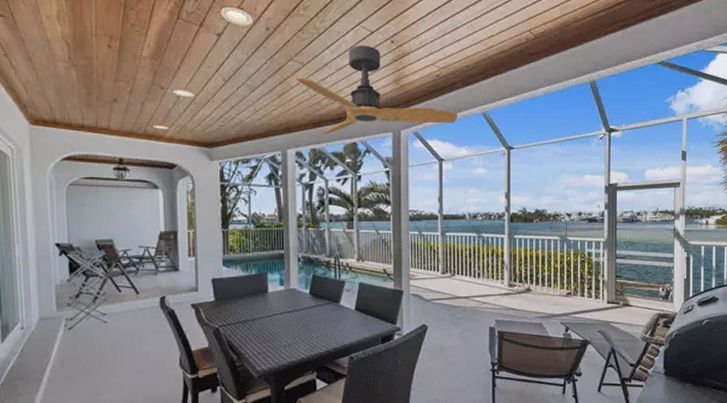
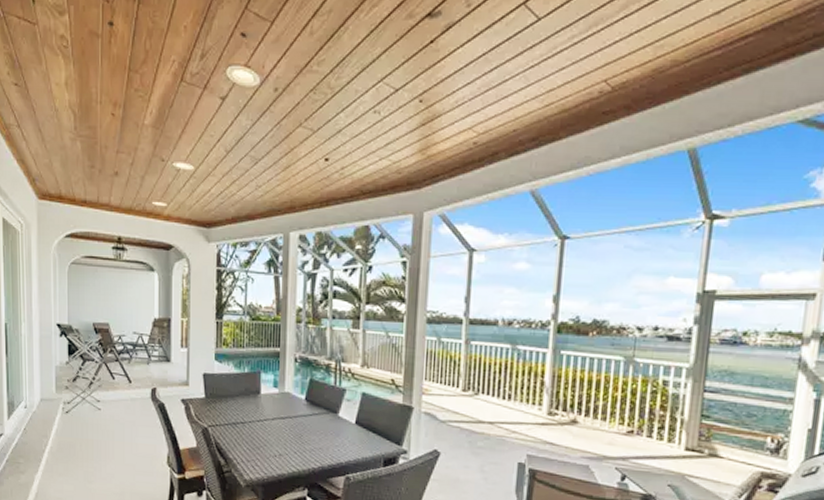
ceiling fan: present [296,45,458,134] -> none [304,106,499,215]

